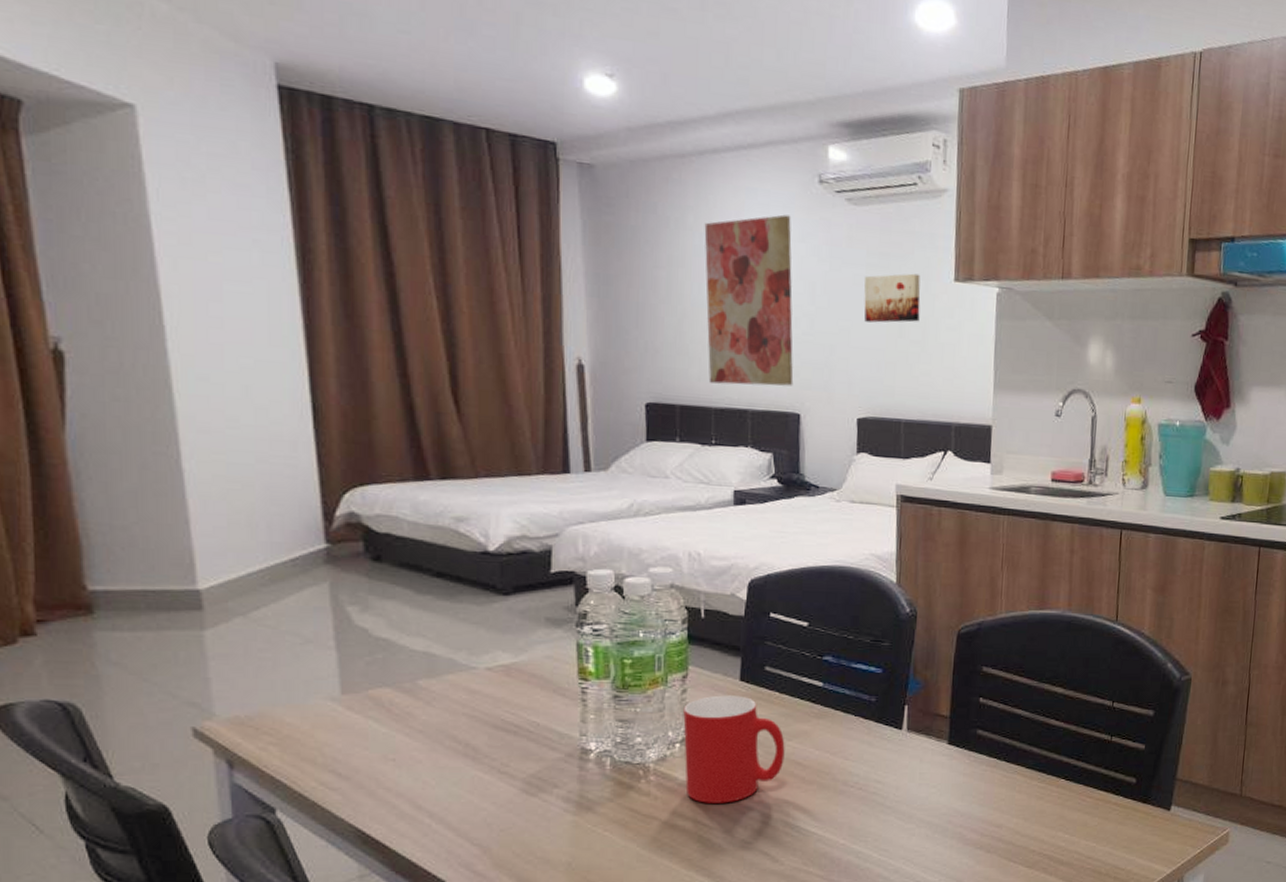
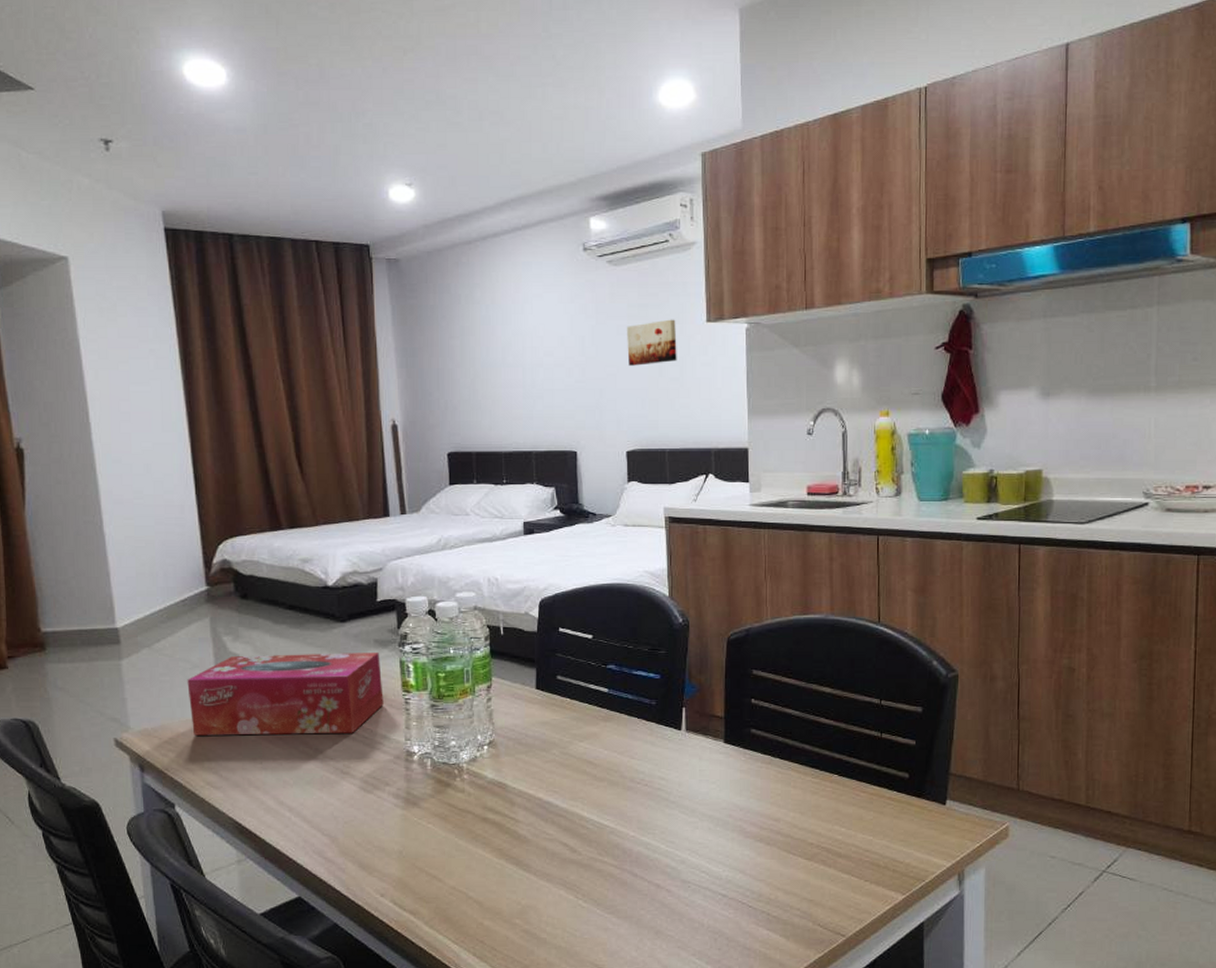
tissue box: none [296,630,555,727] -> present [187,653,384,736]
cup: present [683,695,785,803] -> none [489,702,577,799]
wall art: present [704,214,794,386] -> none [489,281,570,431]

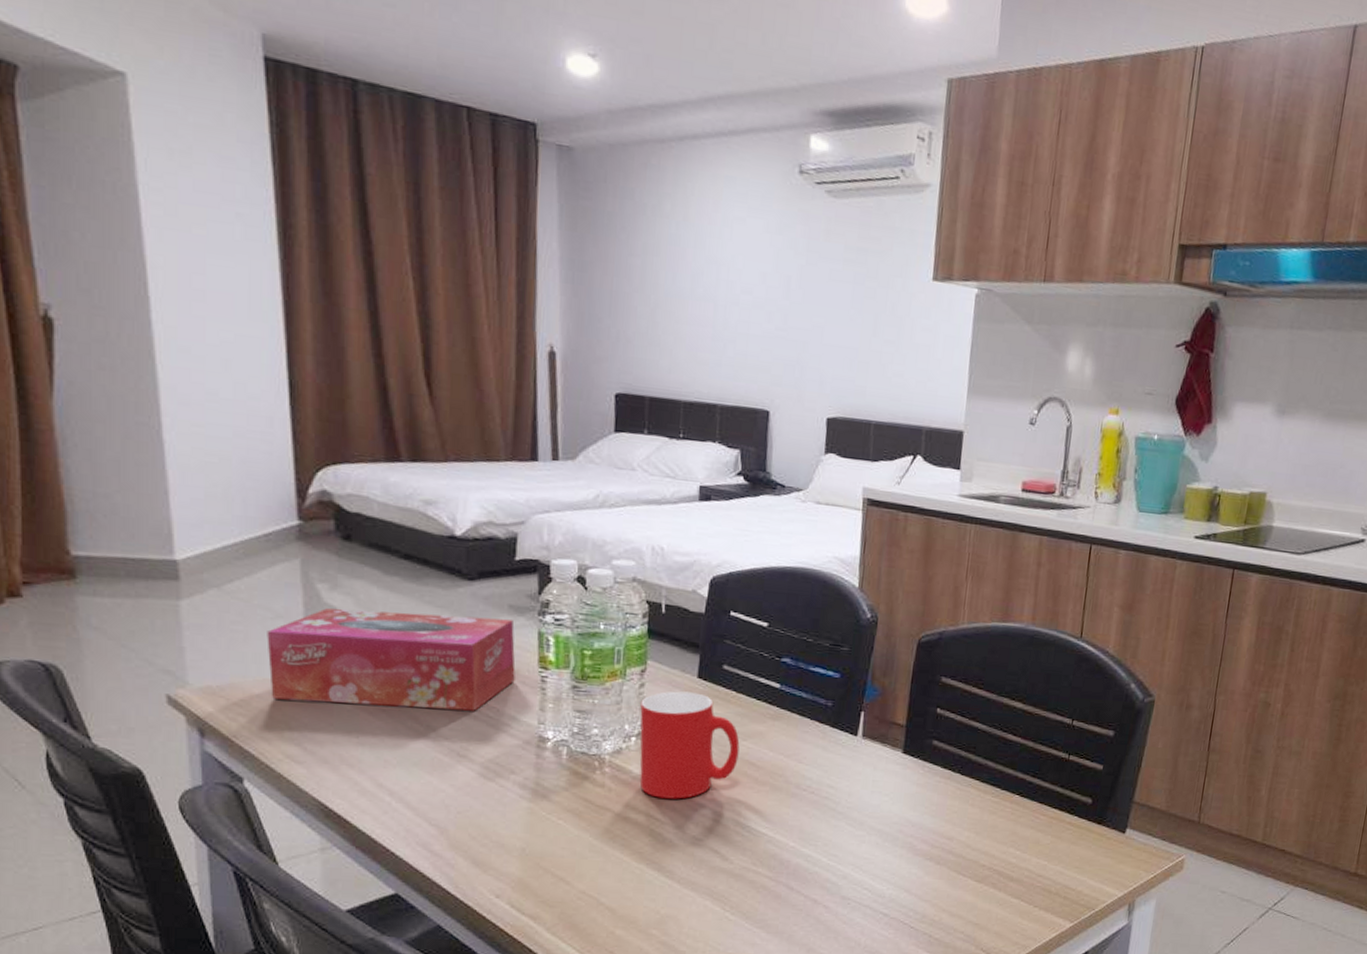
cup: none [489,702,577,799] -> present [639,691,740,799]
wall art: present [627,319,677,366] -> none [839,270,898,321]

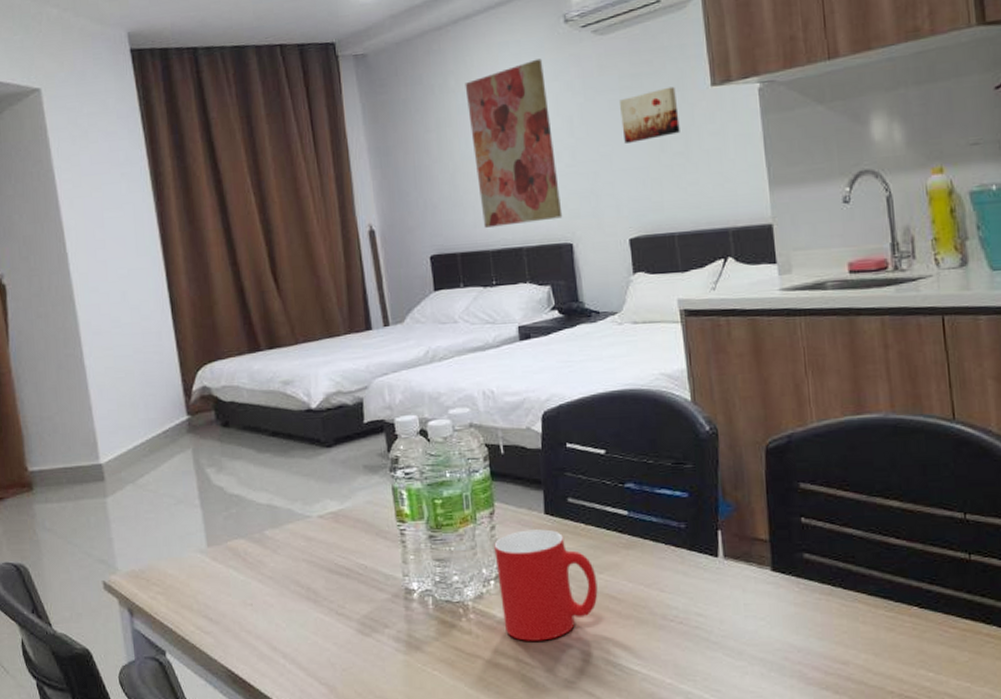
tissue box: present [267,608,516,711] -> none [172,479,377,576]
wall art: none [679,205,770,382] -> present [465,58,563,228]
wall art: none [839,270,898,321] -> present [620,86,680,143]

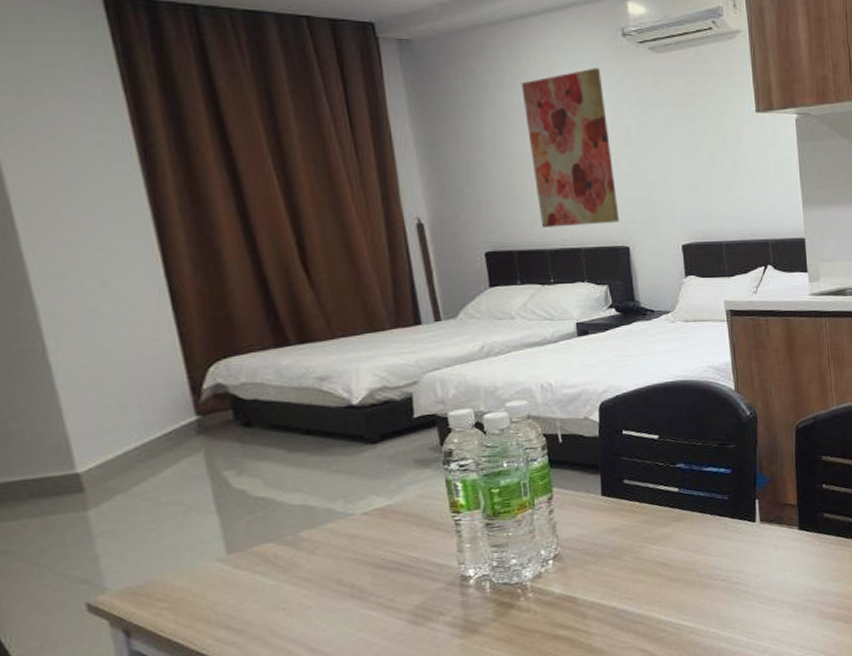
cup: present [494,529,598,641] -> none [552,509,651,612]
wall art: present [620,86,680,143] -> none [674,109,728,157]

